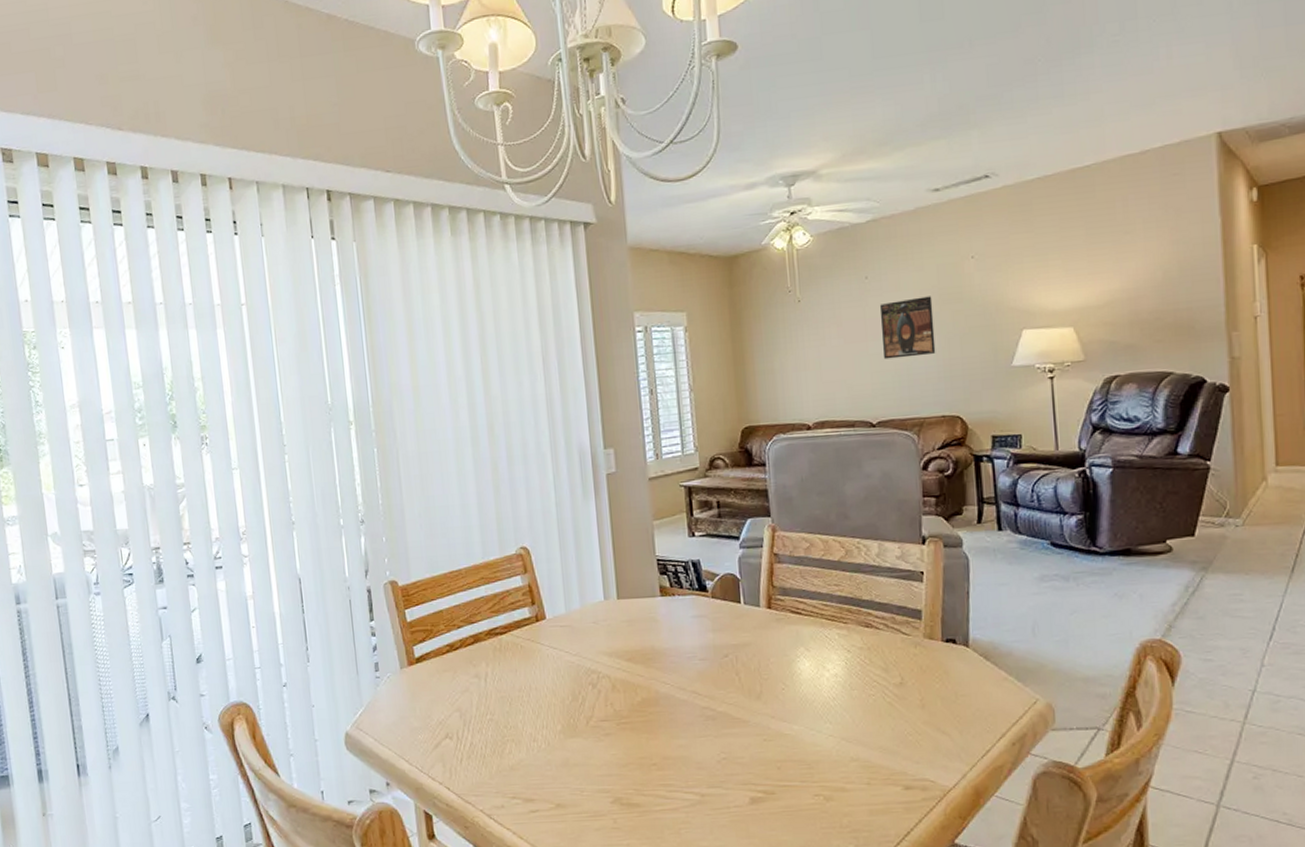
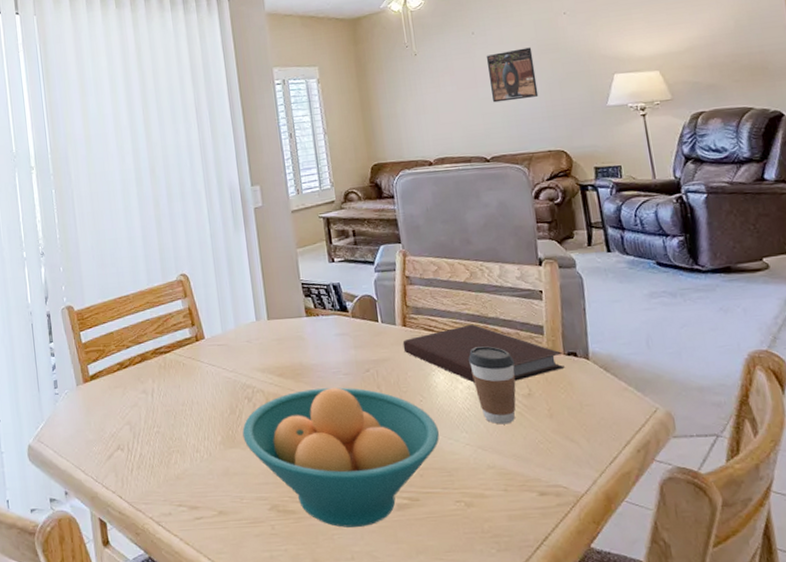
fruit bowl: none [585,673,801,822] -> present [242,387,439,528]
notebook: none [766,607,941,670] -> present [402,324,565,383]
coffee cup: none [838,631,889,715] -> present [468,346,516,425]

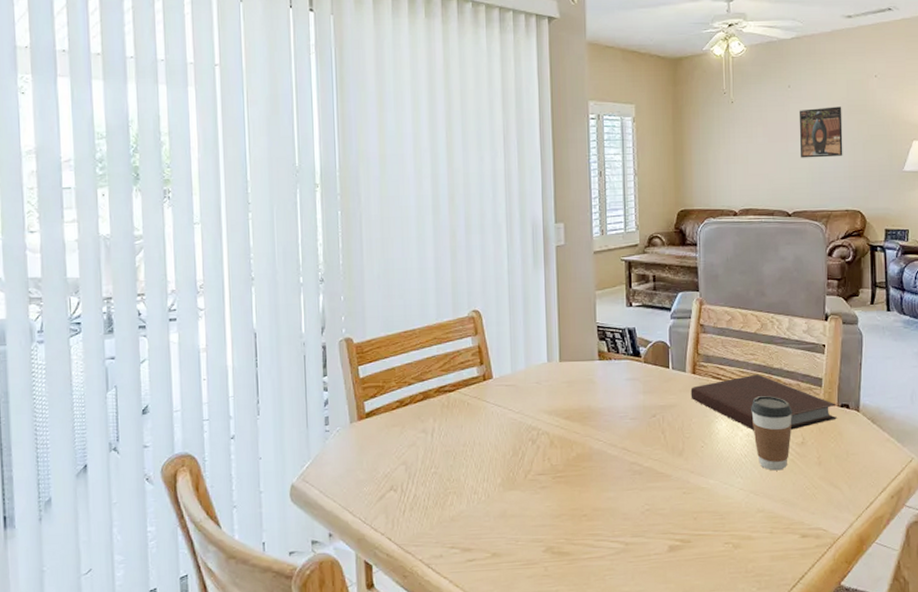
fruit bowl: present [242,387,439,528] -> none [524,431,716,569]

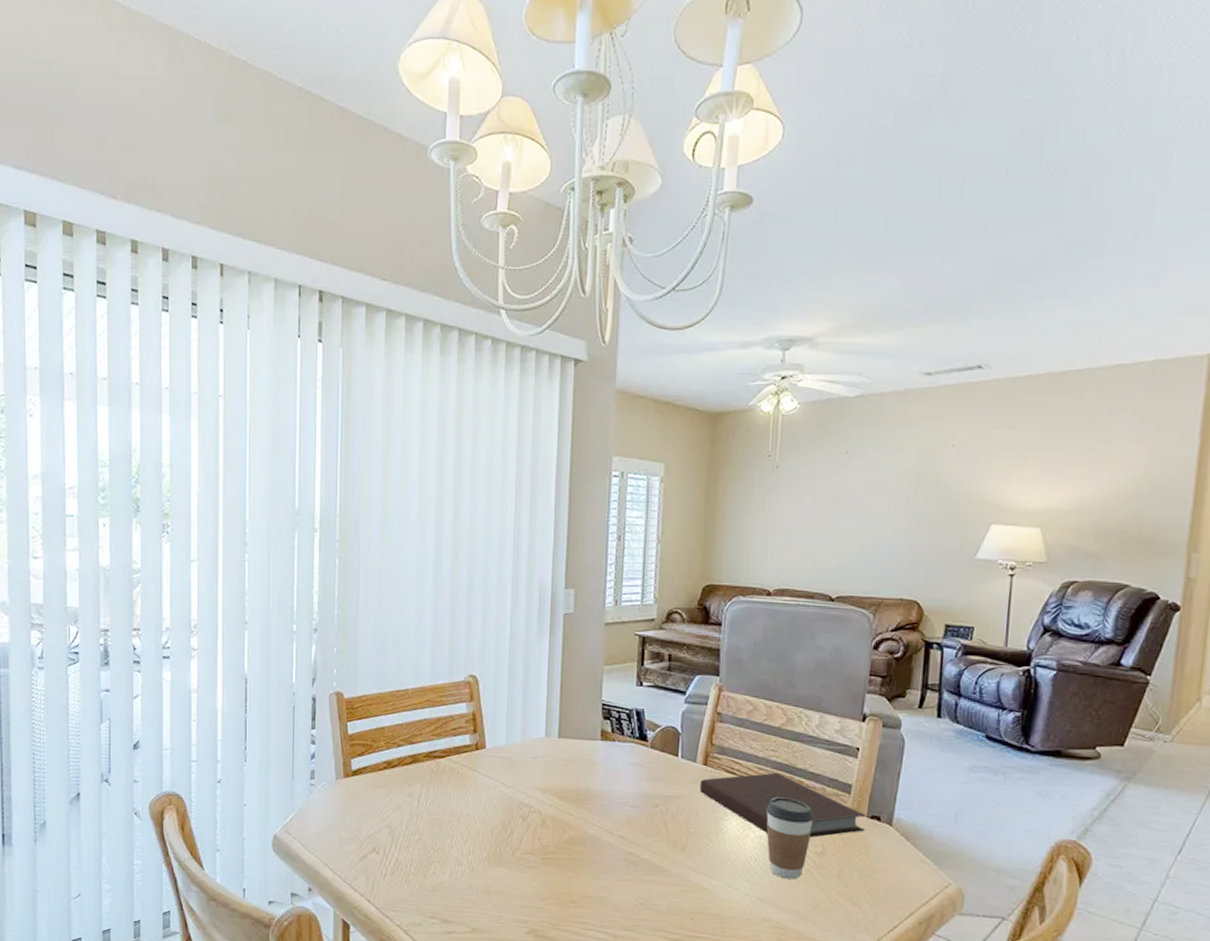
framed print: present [799,106,843,158] -> none [852,478,908,537]

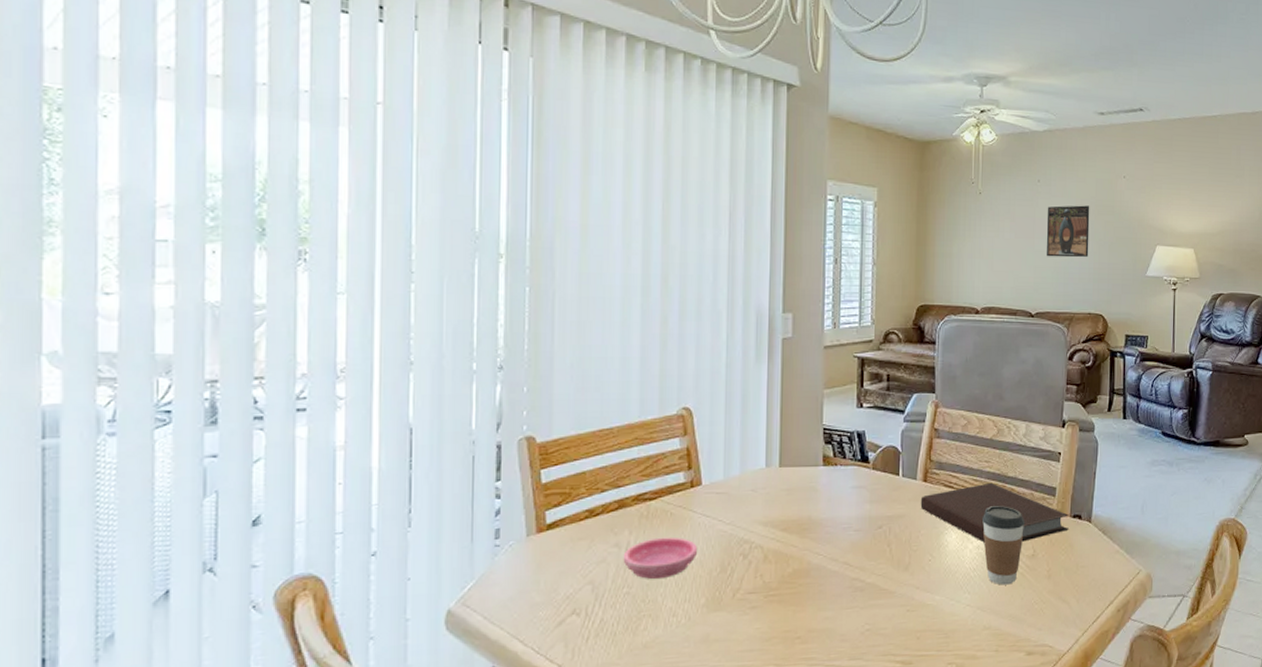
saucer: none [415,792,482,830] -> present [623,537,698,579]
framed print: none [852,478,908,537] -> present [1046,205,1090,258]

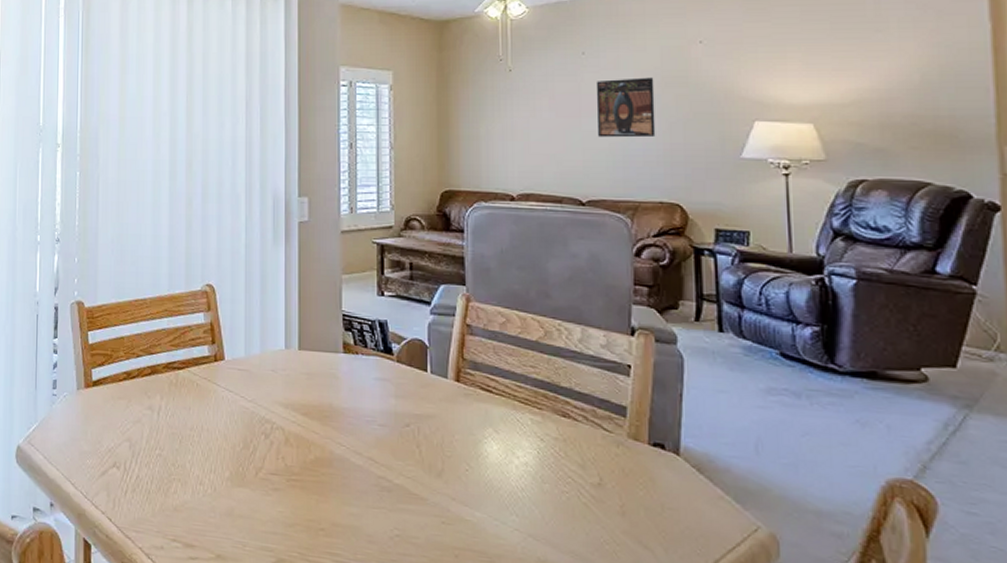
saucer: present [623,537,698,579] -> none [155,406,222,446]
notebook: present [920,482,1069,543] -> none [453,391,647,466]
coffee cup: present [982,506,1026,585] -> none [530,419,587,515]

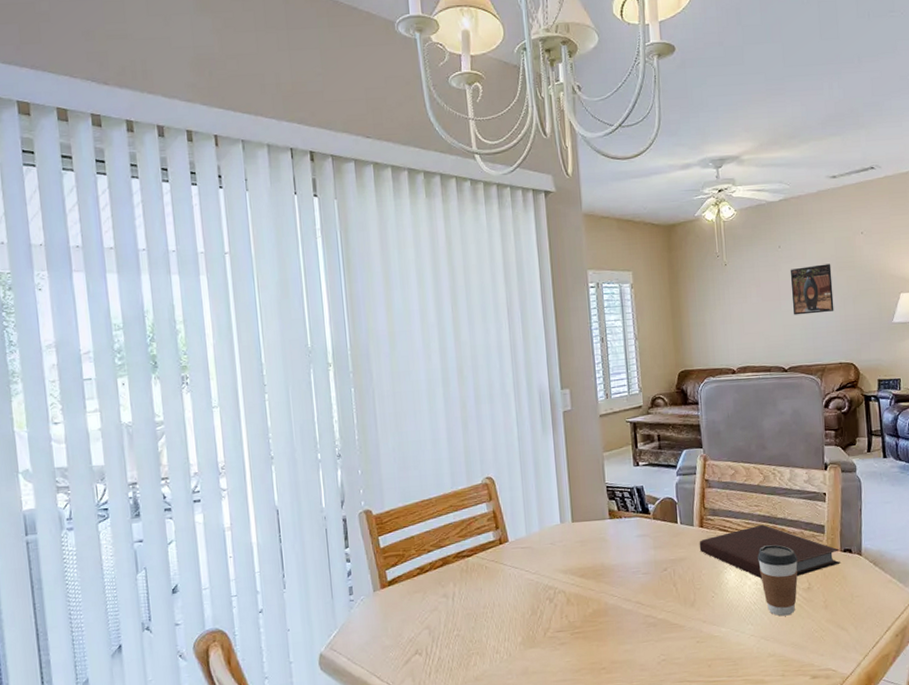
notebook: none [453,391,647,466] -> present [699,524,840,579]
coffee cup: none [530,419,587,515] -> present [758,544,799,617]

